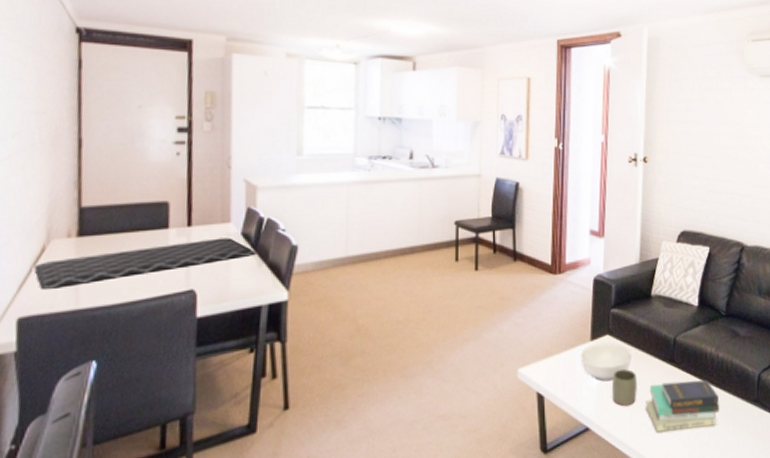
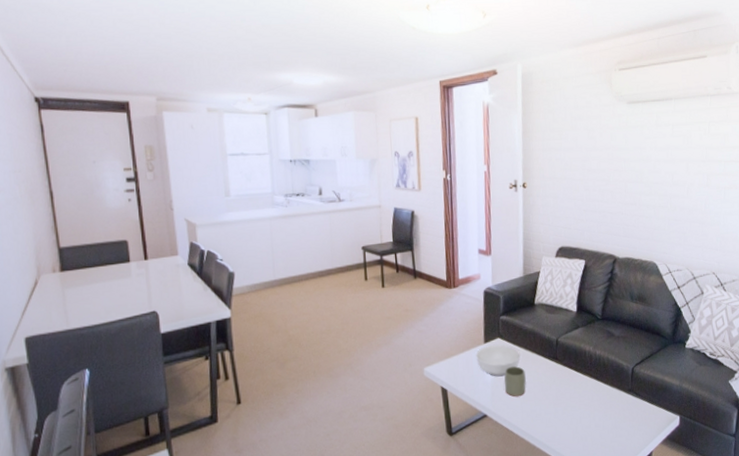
placemat: present [33,238,257,289] -> none [31,268,202,314]
books: present [645,380,719,432] -> none [534,374,598,418]

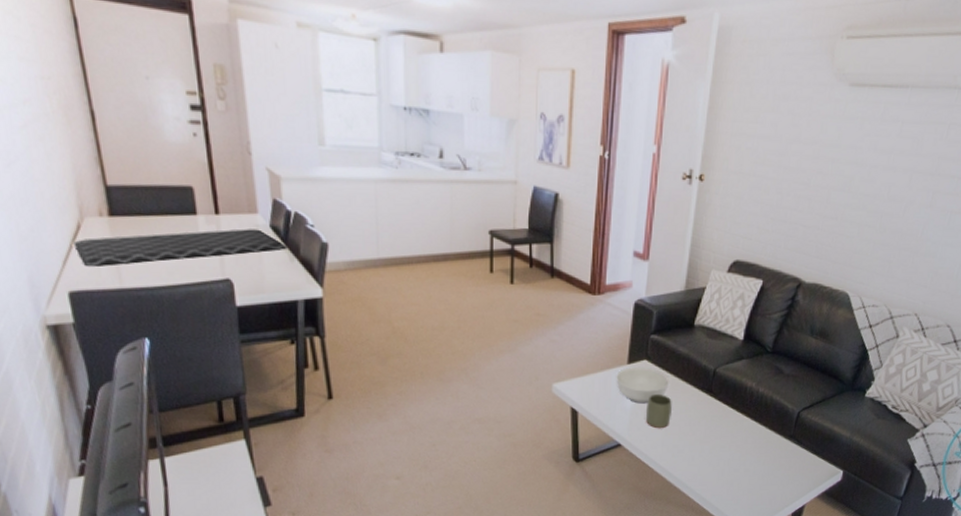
placemat: none [31,268,202,314] -> present [73,229,287,266]

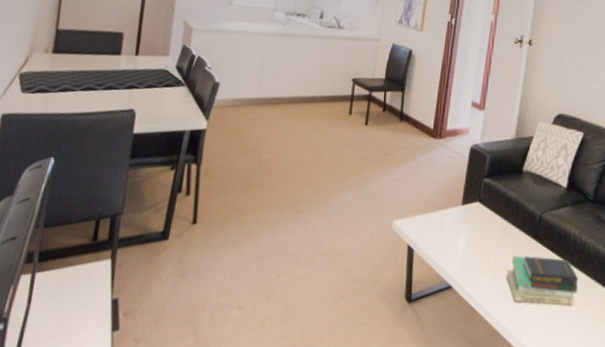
bowl: present [616,367,669,404] -> none [450,208,499,246]
mug: present [646,395,672,428] -> none [476,237,501,271]
books: none [678,411,754,456] -> present [506,255,578,306]

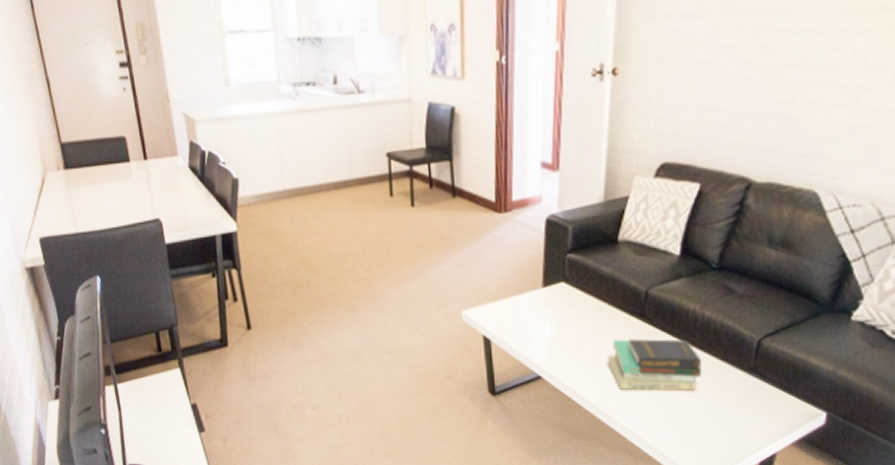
placemat: present [17,68,186,94] -> none [40,170,204,214]

